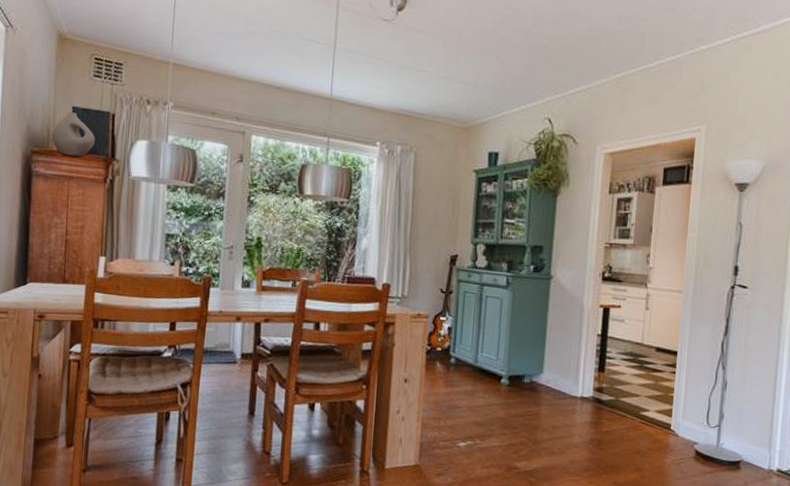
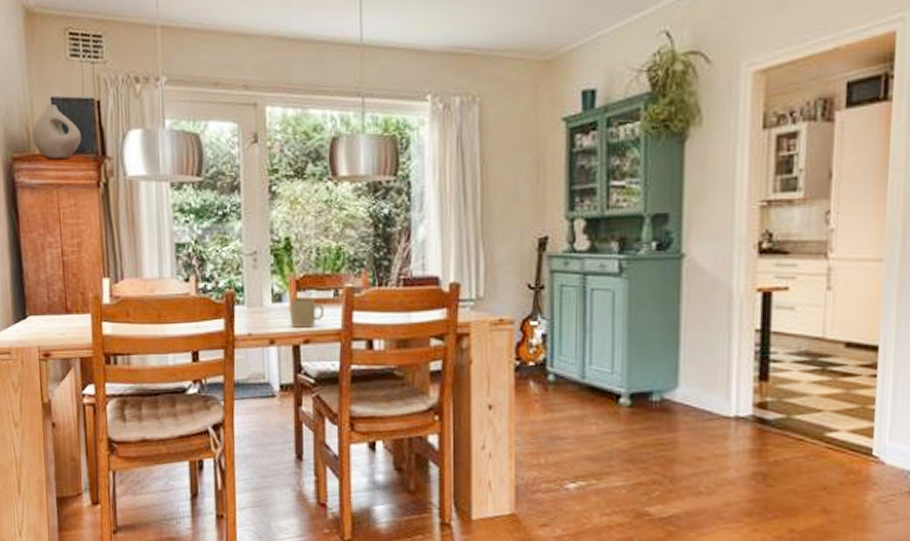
mug: none [254,285,283,310] -> present [289,298,324,328]

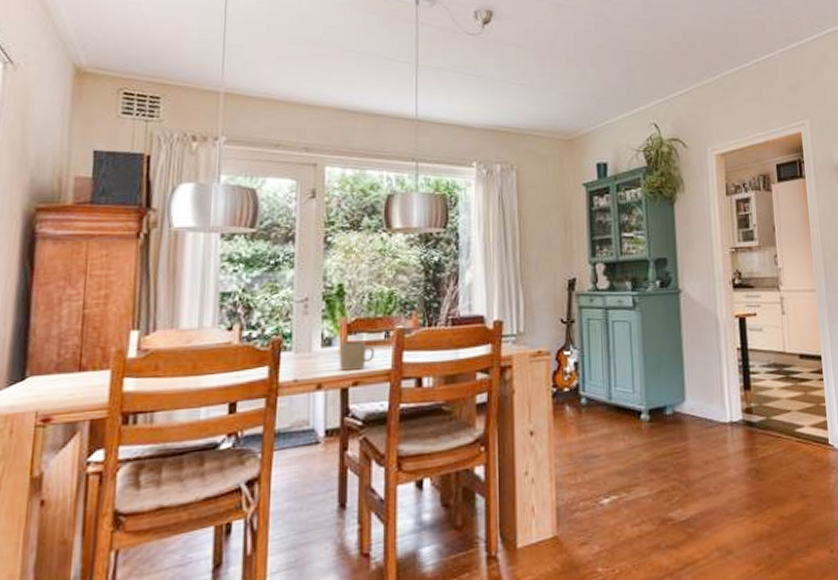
vase: present [32,104,81,161] -> none [65,157,124,212]

